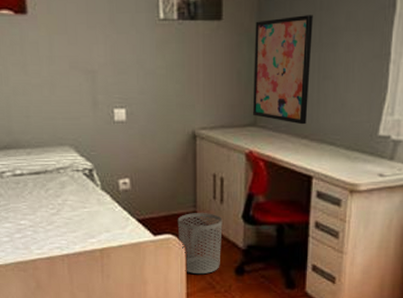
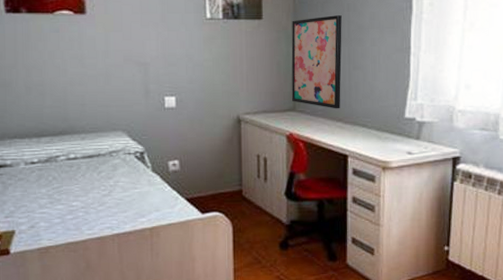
waste bin: present [177,213,223,275] -> none [224,191,267,250]

